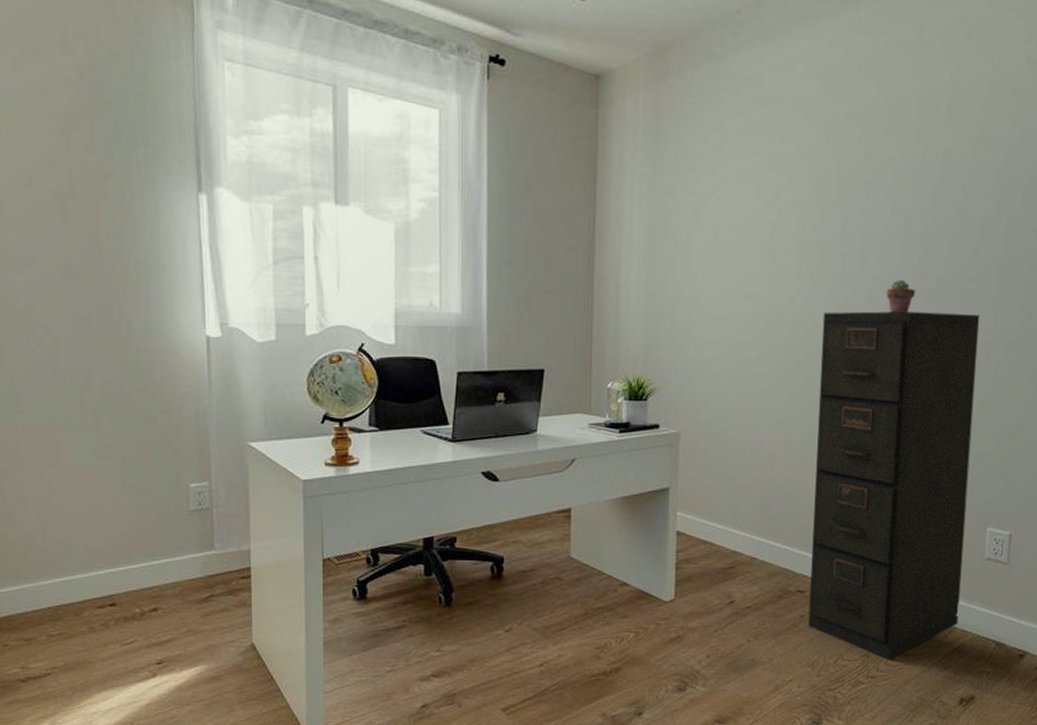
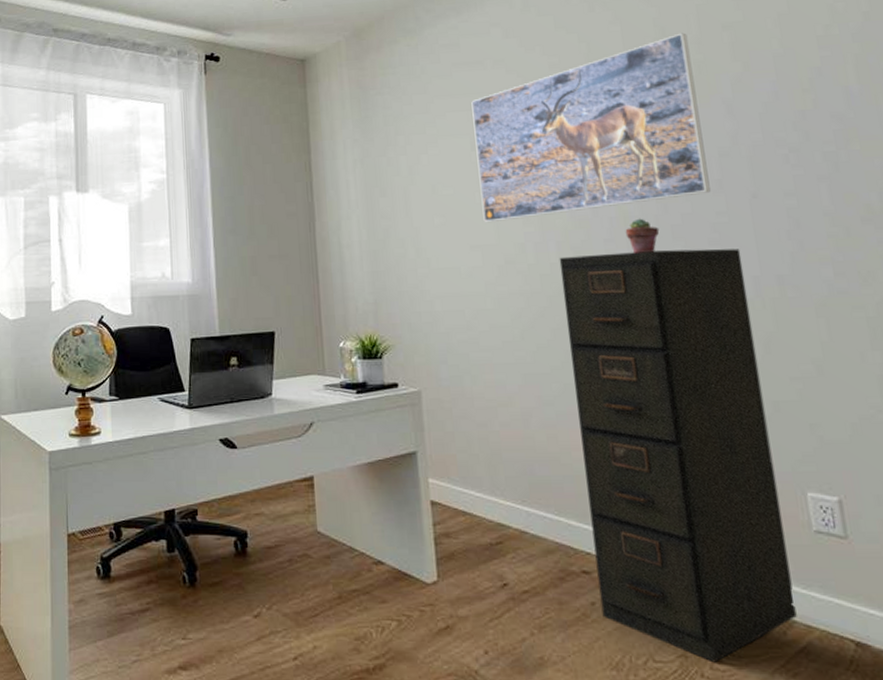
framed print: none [760,93,979,272] -> present [471,33,711,222]

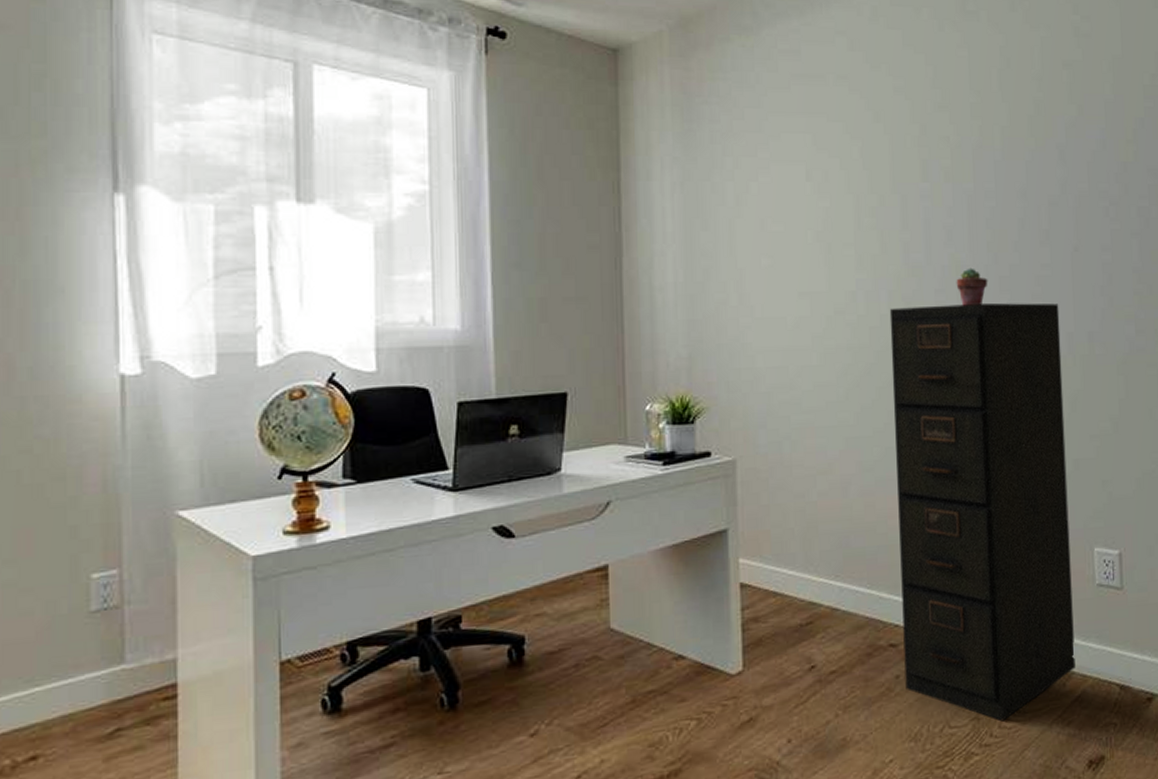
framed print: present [471,33,711,222] -> none [809,66,1038,265]

